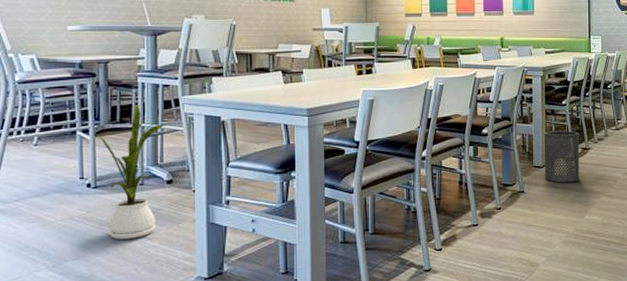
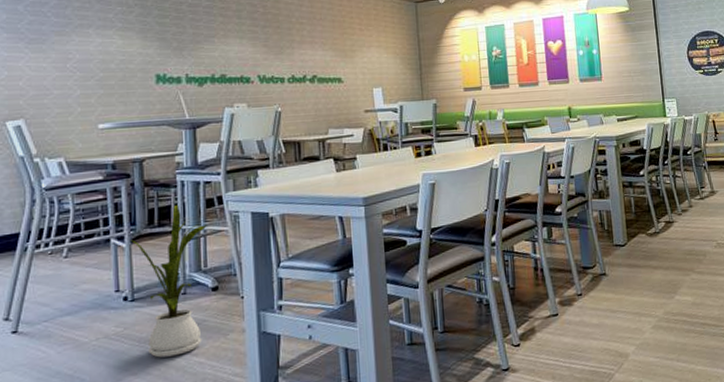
trash can: present [543,130,580,183] -> none [622,203,666,262]

